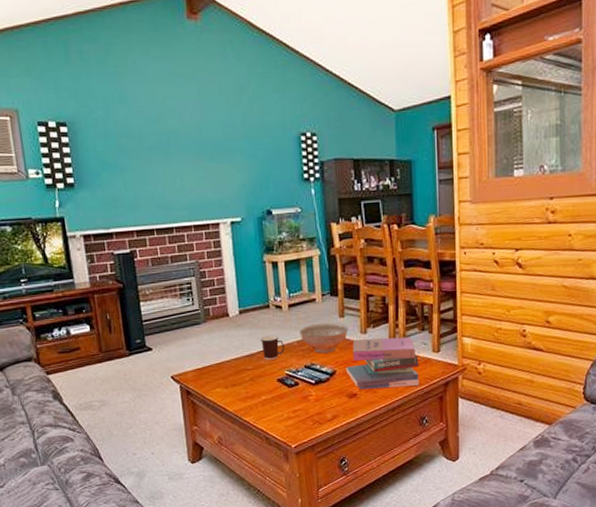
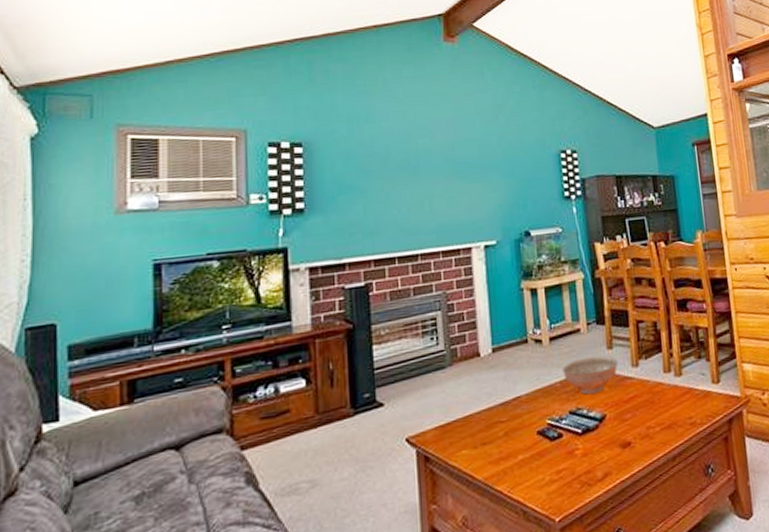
mug: present [261,335,284,360] -> none [517,375,545,408]
books: present [346,336,420,389] -> none [617,367,701,436]

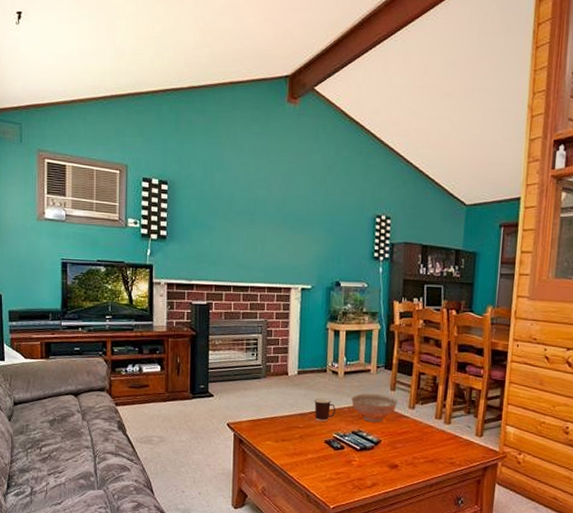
mug: none [517,375,545,408] -> present [314,398,336,422]

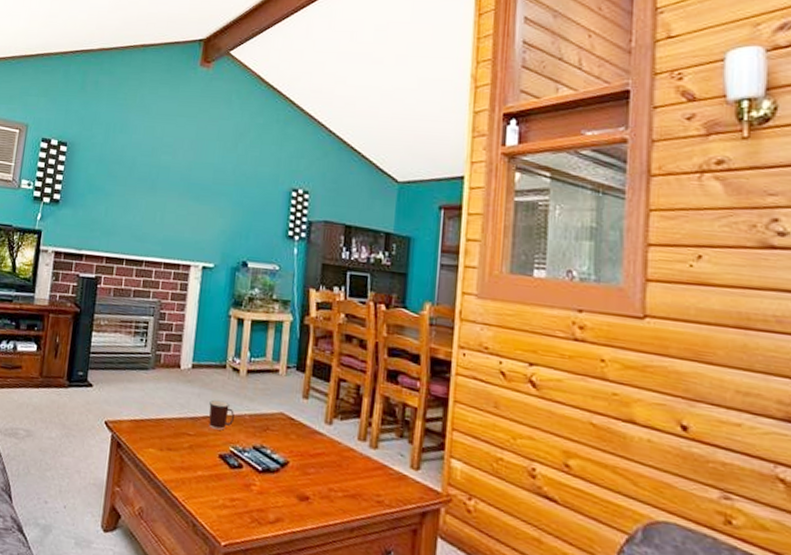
decorative bowl: present [351,393,398,423] -> none [254,398,312,438]

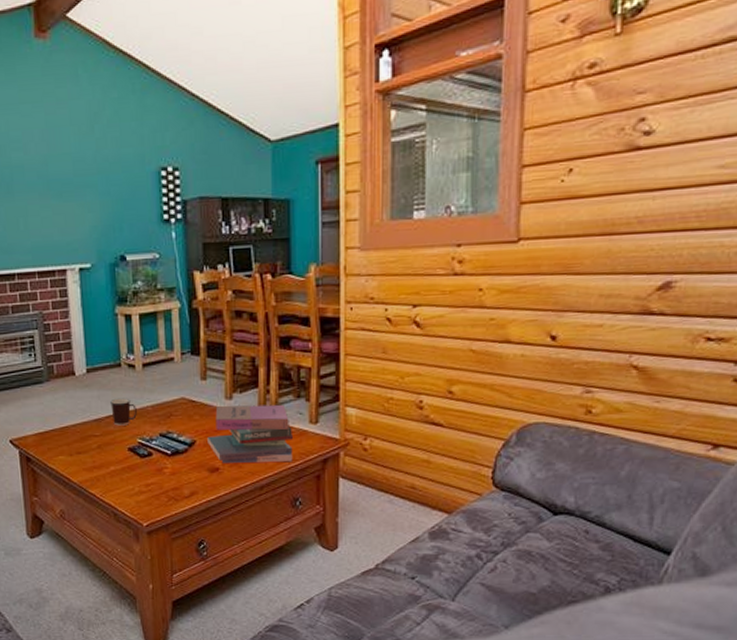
books: none [301,428,392,508] -> present [207,404,294,464]

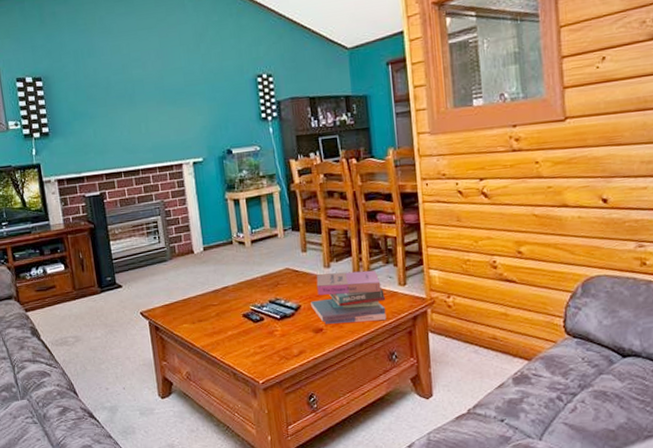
mug: present [110,398,137,426] -> none [225,271,249,296]

